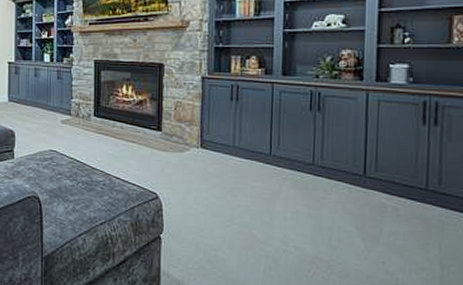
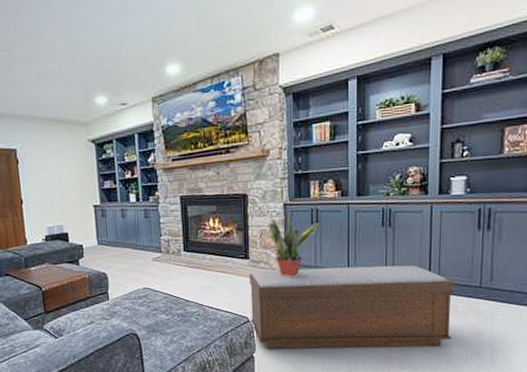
bench: none [159,144,394,253] -> present [249,265,454,349]
potted plant: none [184,86,240,155] -> present [269,212,319,277]

